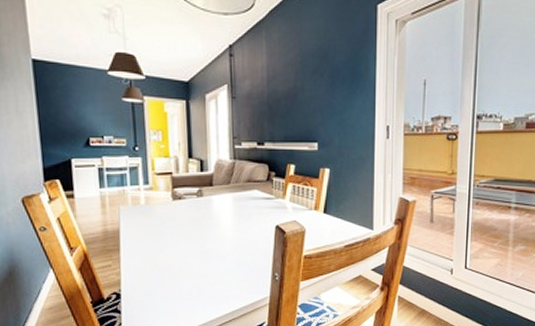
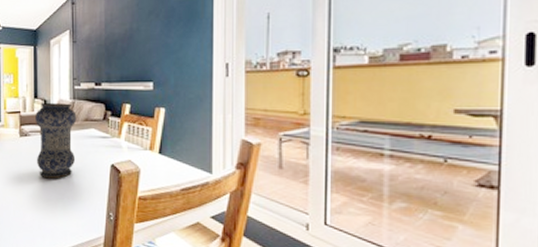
vase: none [190,164,238,243] -> present [35,103,77,179]

